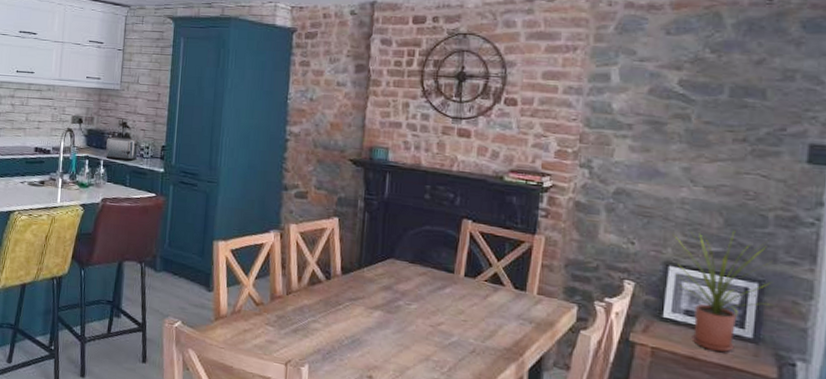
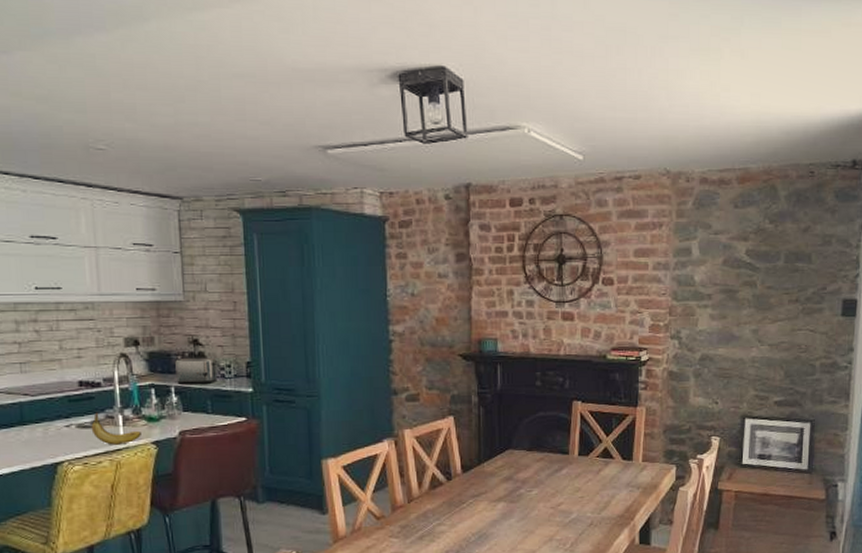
fruit: none [38,174,74,203] -> present [91,412,141,445]
house plant: present [669,231,772,353] -> none [745,381,820,486]

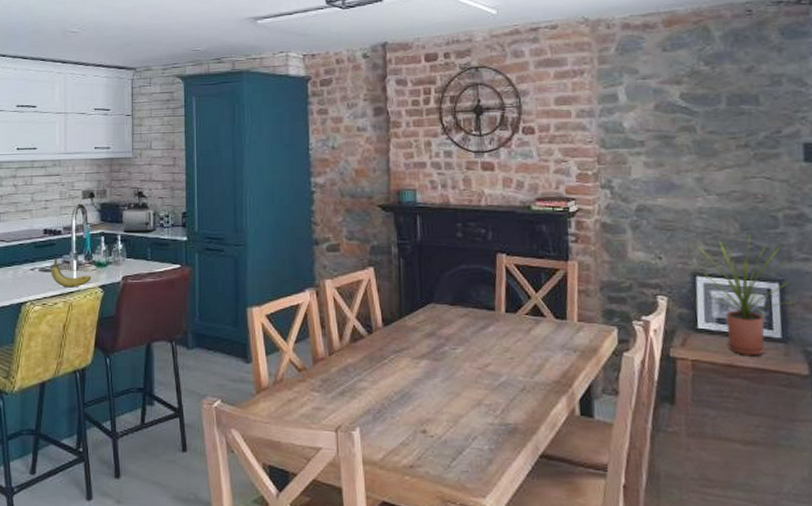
house plant: none [745,381,820,486] -> present [695,235,793,356]

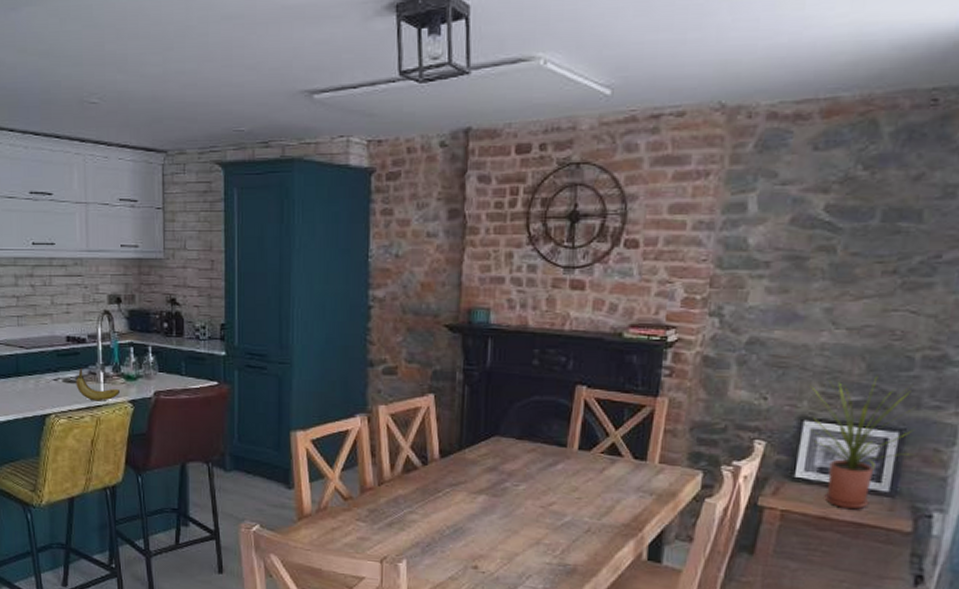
toaster: present [123,208,158,233] -> none [153,317,194,345]

